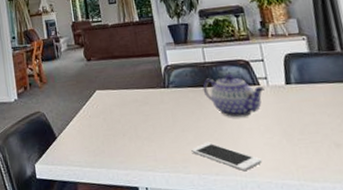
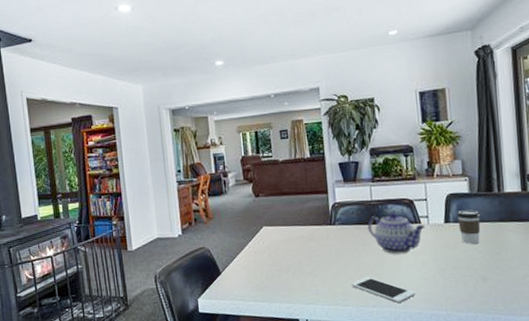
coffee cup: none [297,70,328,107] -> present [456,210,481,244]

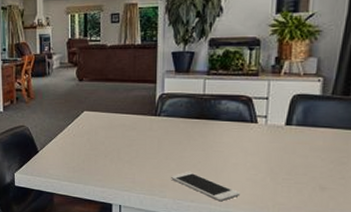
teapot: present [367,212,425,254] -> none [195,108,261,153]
coffee cup: present [456,210,481,244] -> none [301,113,331,150]

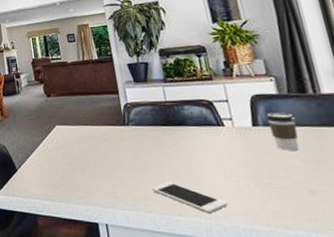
coffee cup: none [301,113,331,150] -> present [265,112,300,150]

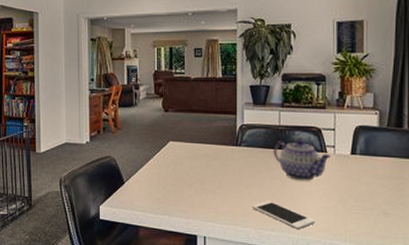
teapot: none [163,113,230,159] -> present [273,139,331,181]
coffee cup: present [265,112,300,150] -> none [363,144,388,178]

